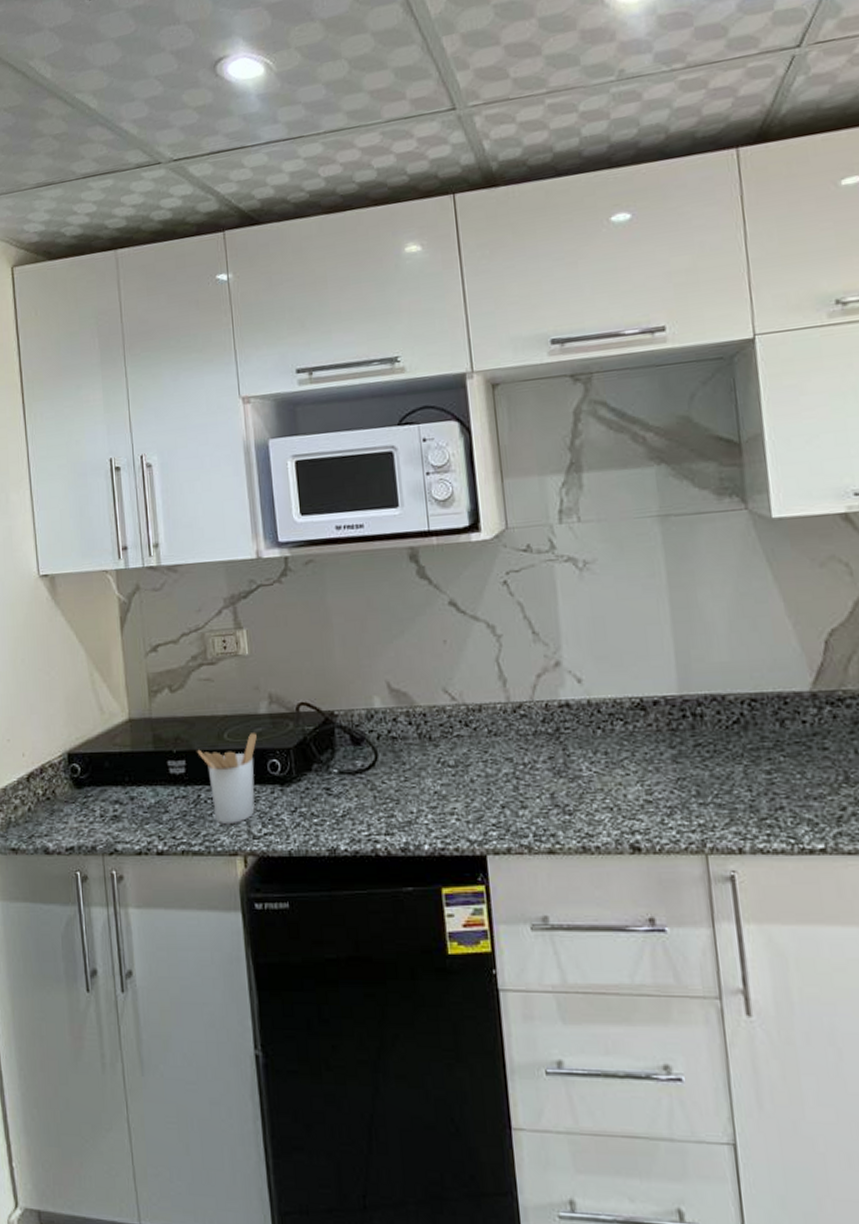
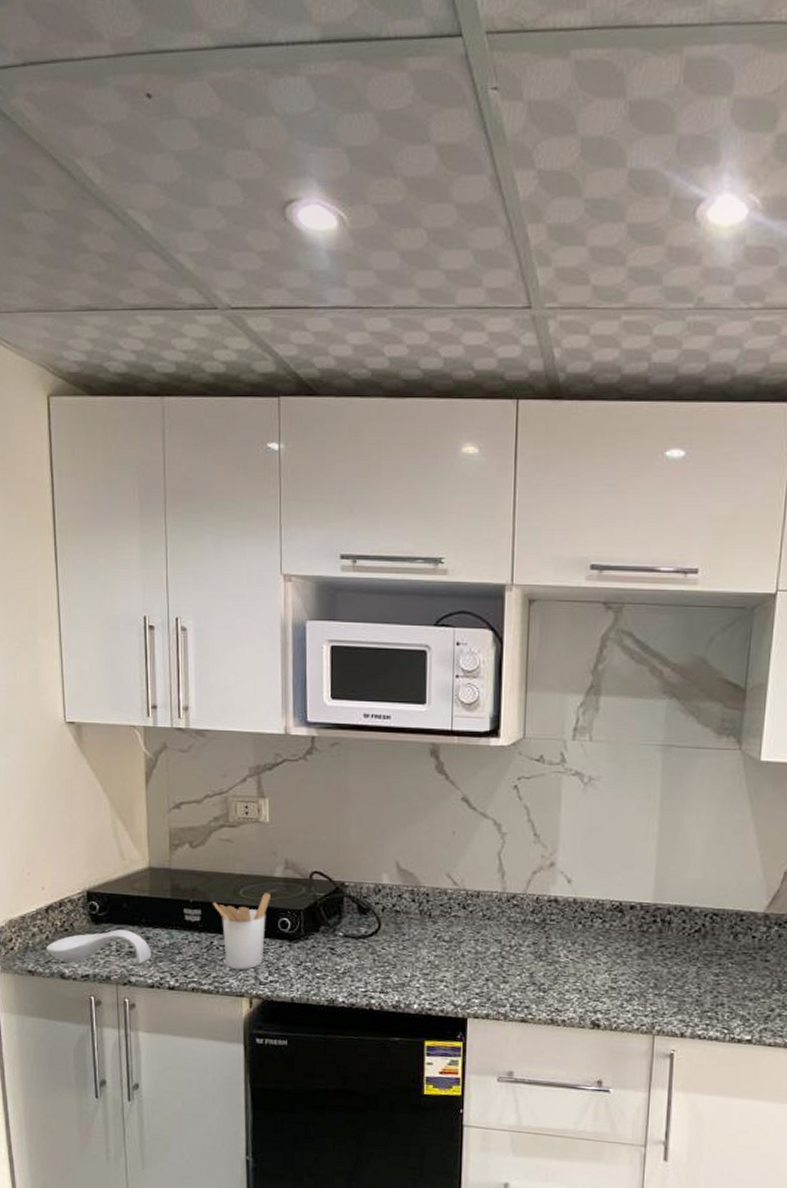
spoon rest: none [29,792,137,834] -> present [47,929,152,964]

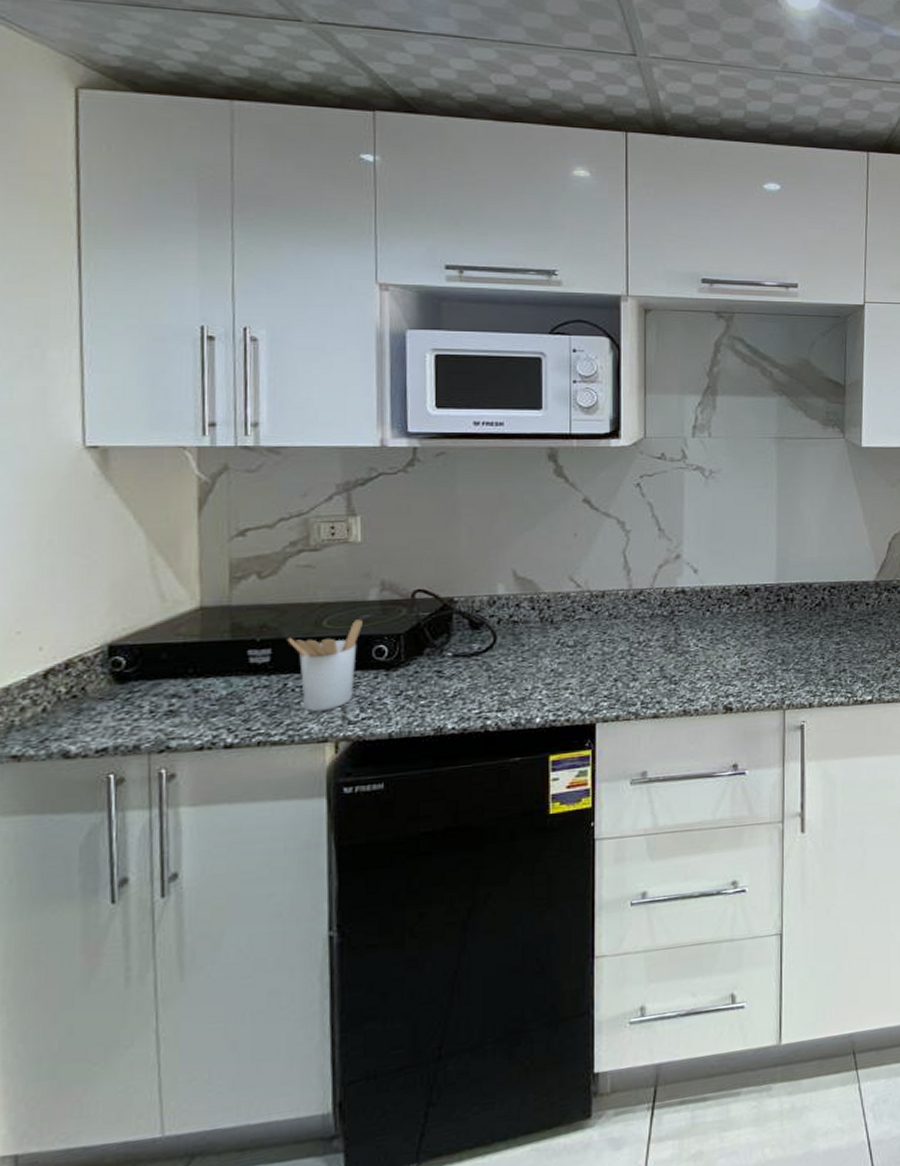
spoon rest: present [47,929,152,964] -> none [42,685,201,736]

